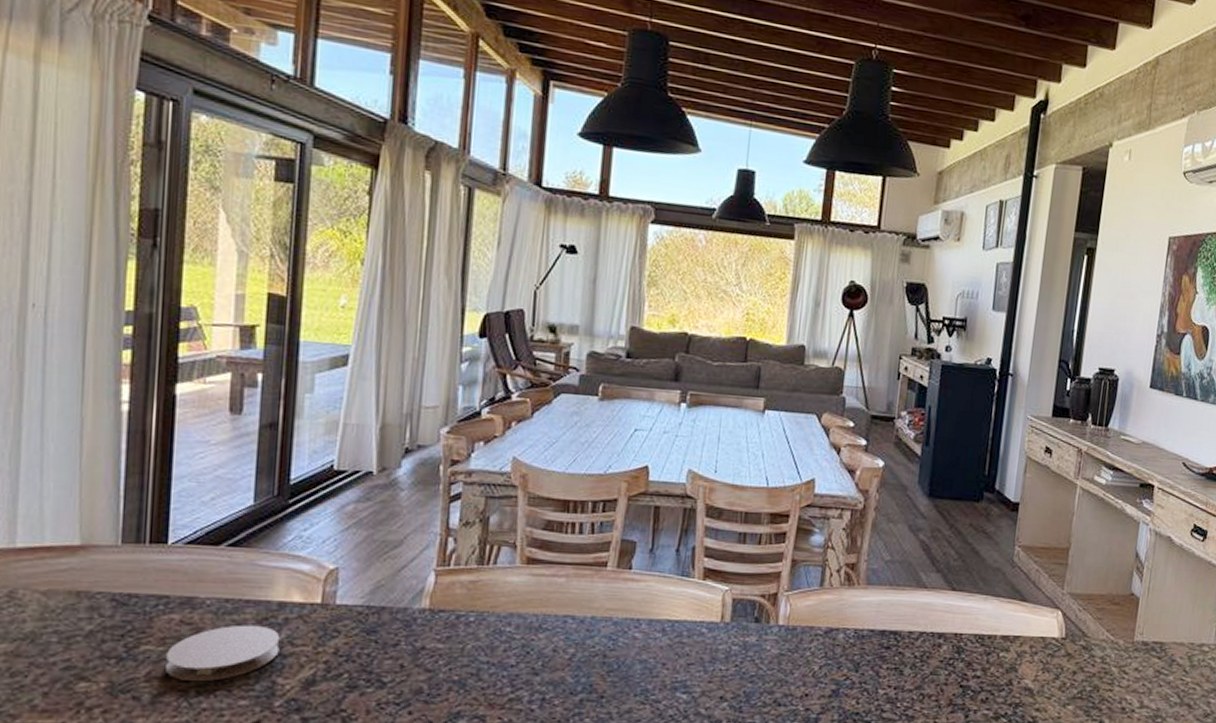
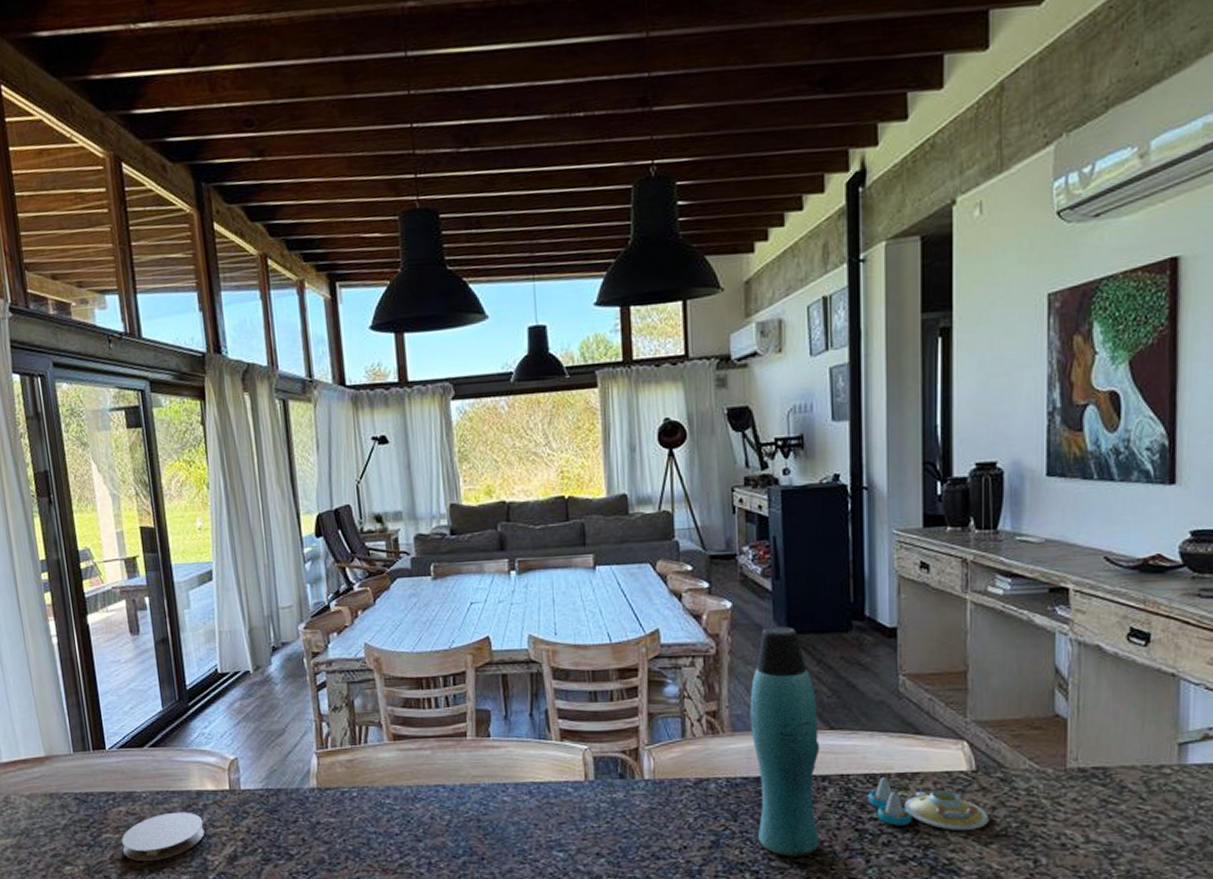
bottle: none [875,489,944,710] -> present [750,626,820,857]
salt and pepper shaker set: none [974,639,1070,691] -> present [868,777,989,830]

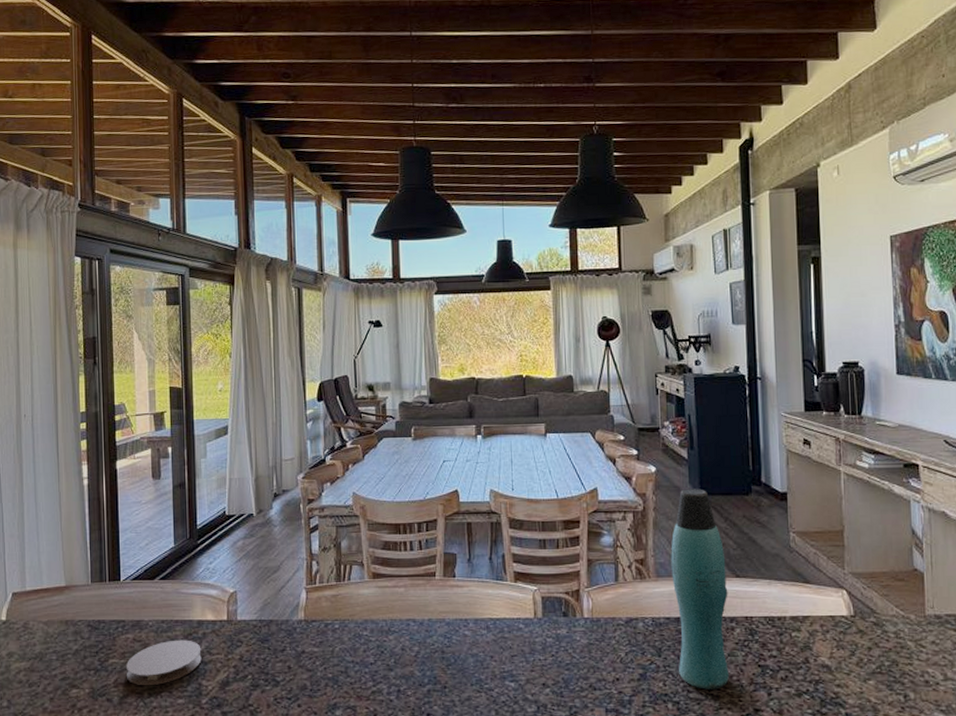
salt and pepper shaker set: present [868,777,989,830] -> none [768,620,867,667]

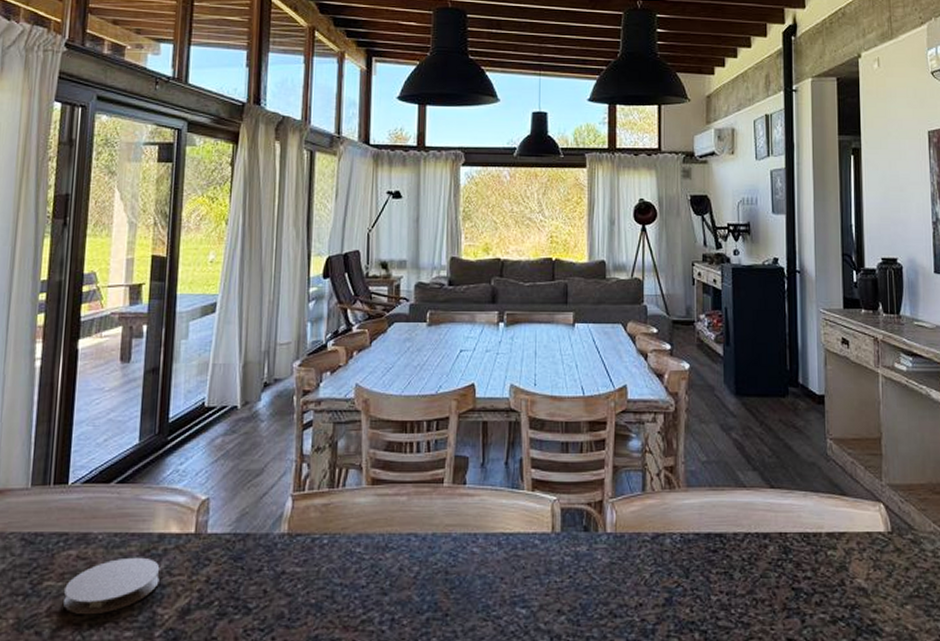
bottle: present [671,489,729,690] -> none [703,389,762,616]

